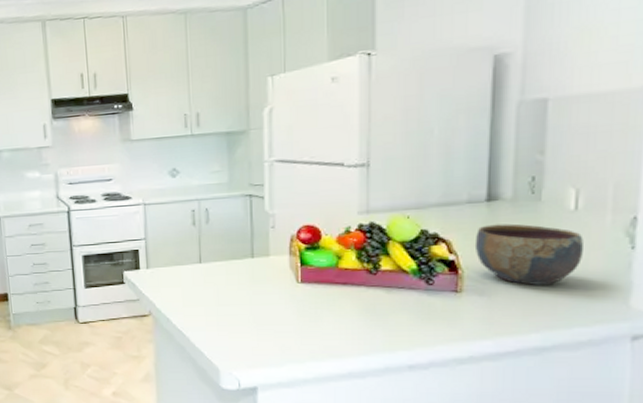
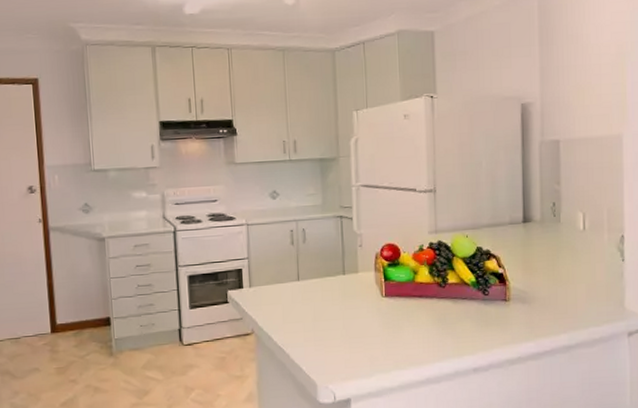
bowl: present [474,223,583,285] -> none [516,241,591,293]

